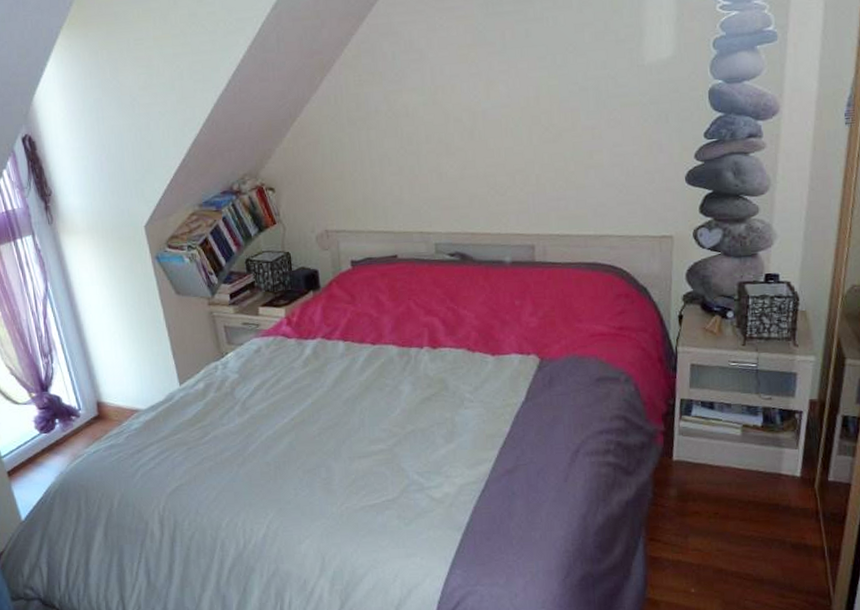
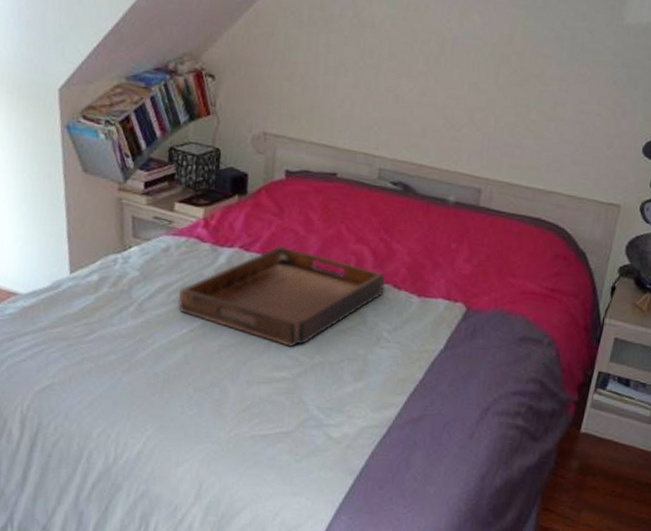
serving tray: none [275,330,459,421] -> present [177,246,386,347]

